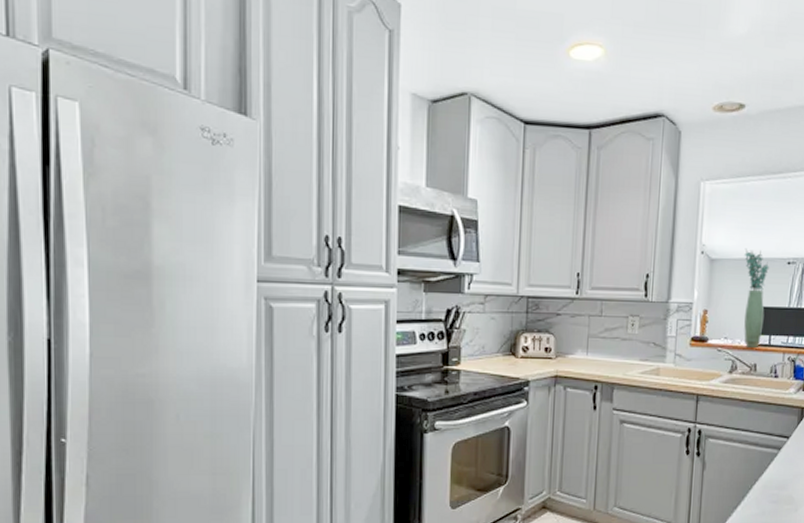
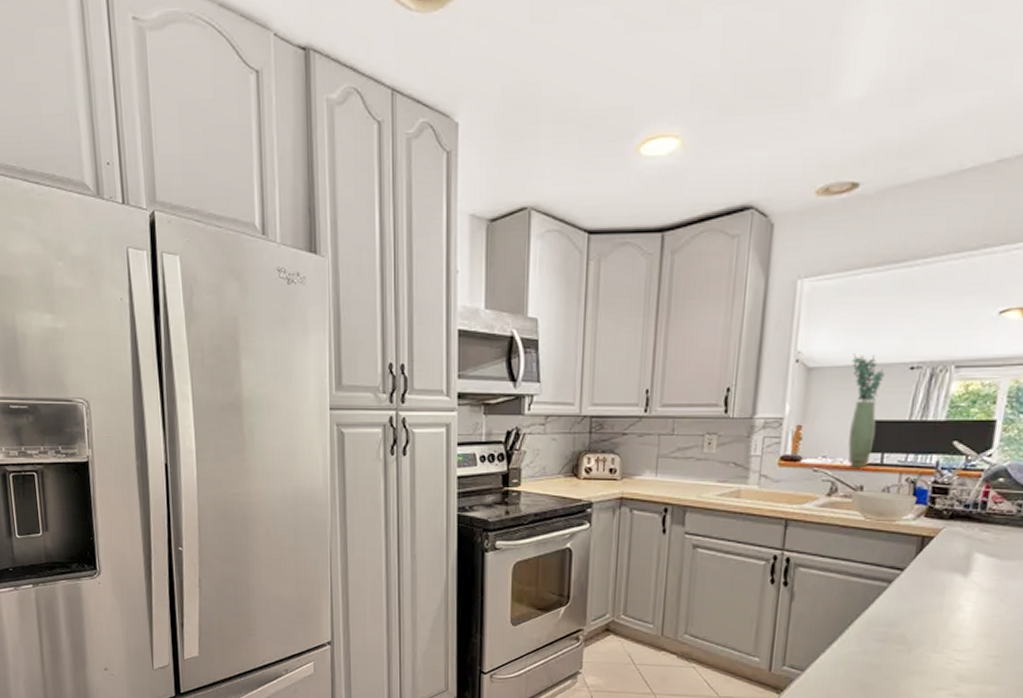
bowl: none [747,368,797,396] -> present [850,490,918,523]

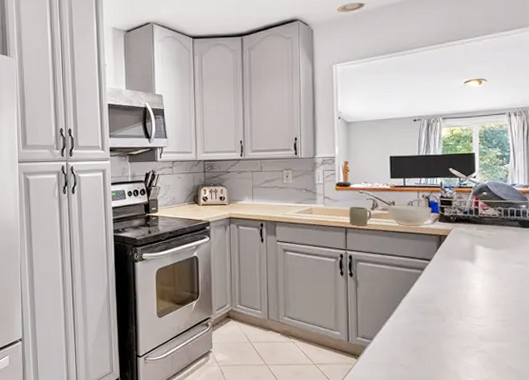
mug: none [792,491,827,518] -> present [348,207,372,226]
vase: present [848,353,885,469] -> none [375,112,398,190]

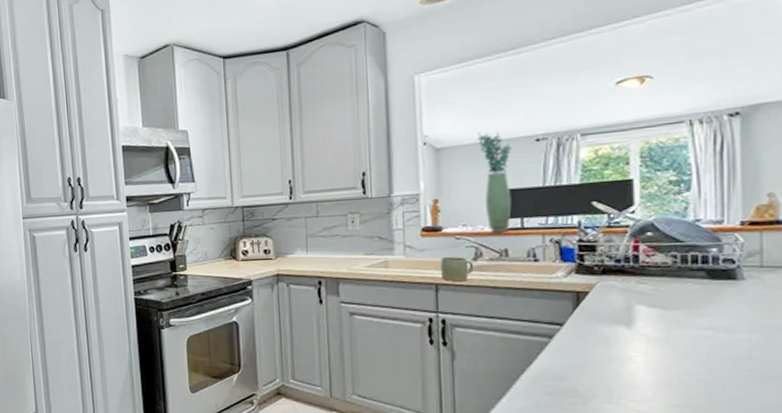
vase: none [375,112,398,190] -> present [477,132,512,233]
bowl: present [387,204,432,227] -> none [497,252,565,282]

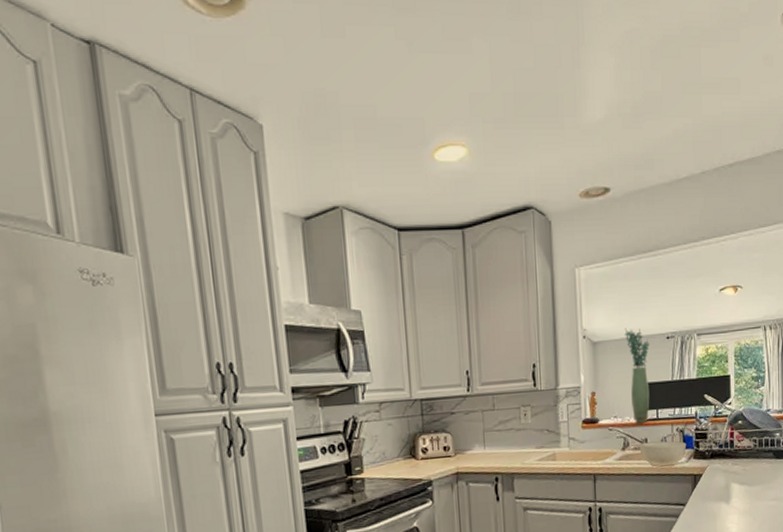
mug: present [440,257,474,282] -> none [597,447,623,471]
bowl: none [497,252,565,282] -> present [639,441,687,468]

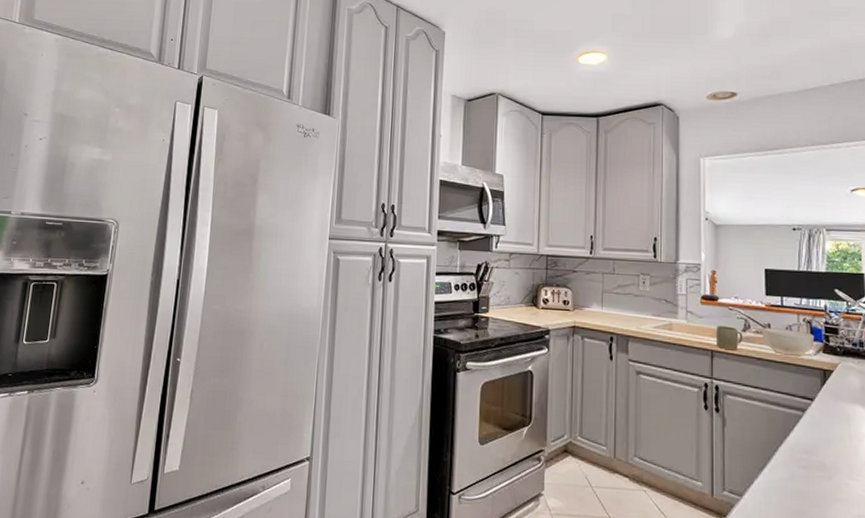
mug: none [597,447,623,471] -> present [715,326,743,351]
vase: present [624,328,650,424] -> none [748,215,774,309]

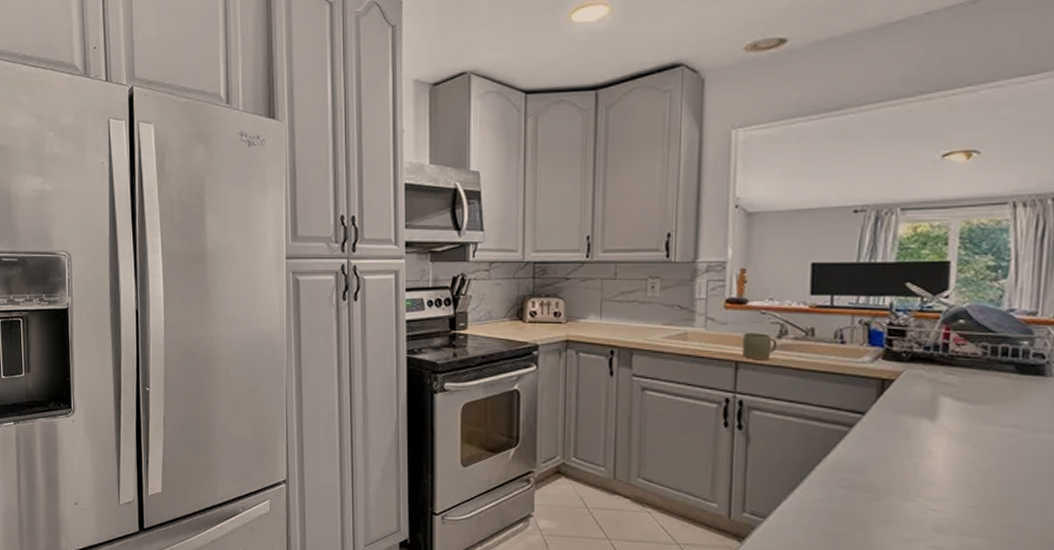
bowl: present [761,327,815,357] -> none [802,332,873,366]

